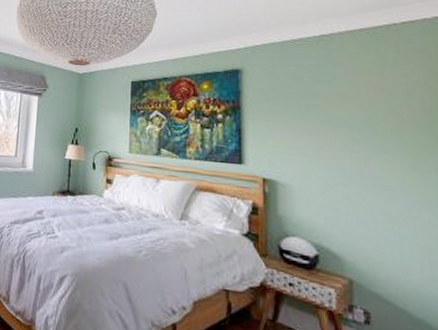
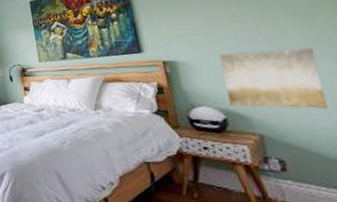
wall art: none [322,182,421,263] -> present [219,47,328,110]

